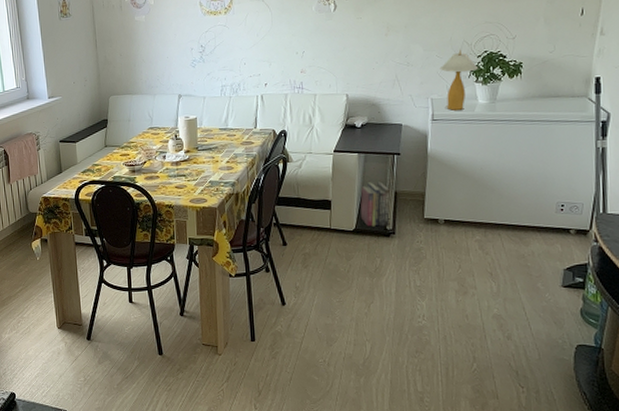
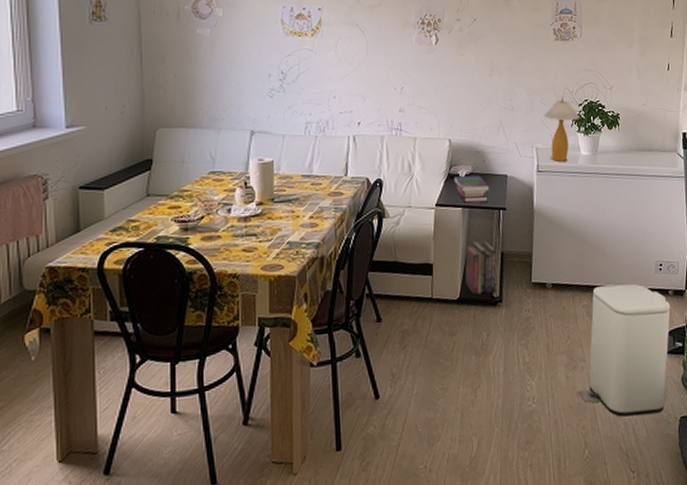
books: none [351,125,384,149] -> present [454,175,489,203]
pedal bin: none [468,222,571,339] -> present [578,284,671,417]

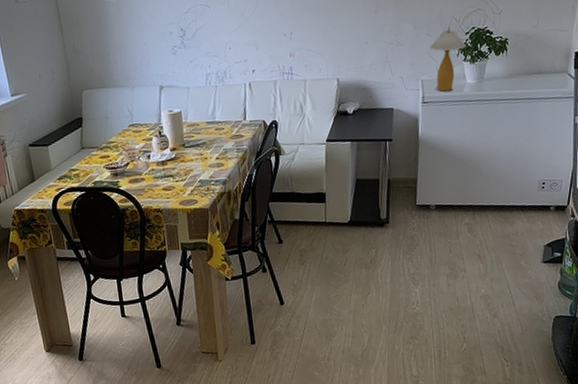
books: present [454,175,489,203] -> none [343,111,376,137]
books: present [464,240,497,295] -> none [354,170,384,218]
pedal bin: present [578,284,671,417] -> none [458,202,551,317]

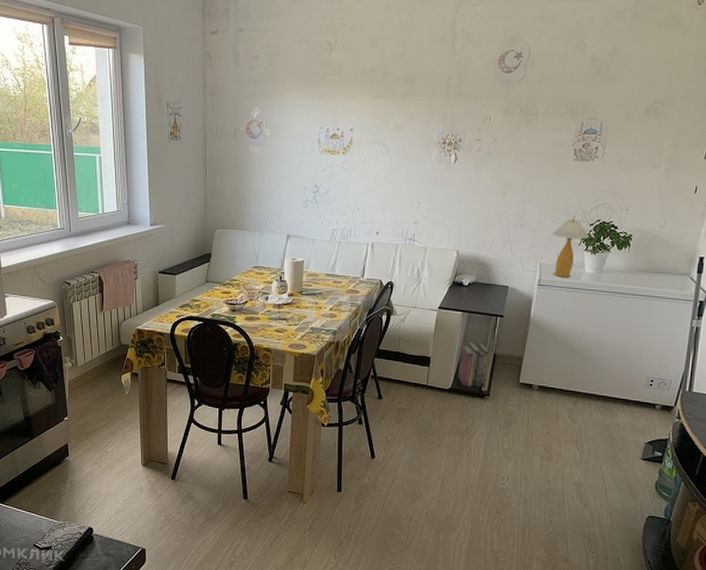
books: none [354,170,384,218] -> present [457,342,490,388]

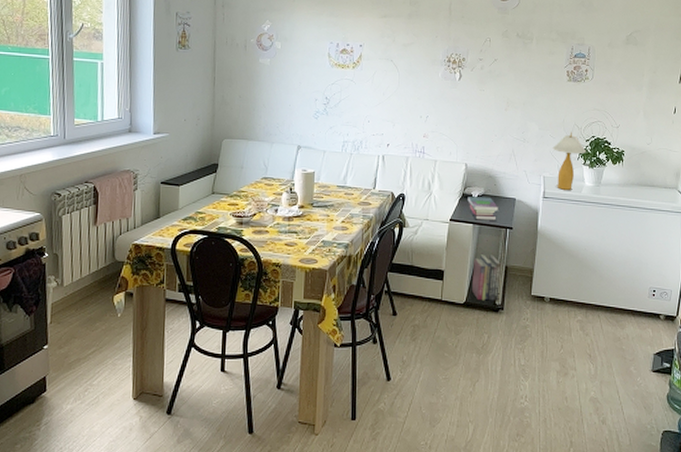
books: none [458,284,490,308] -> present [468,196,498,221]

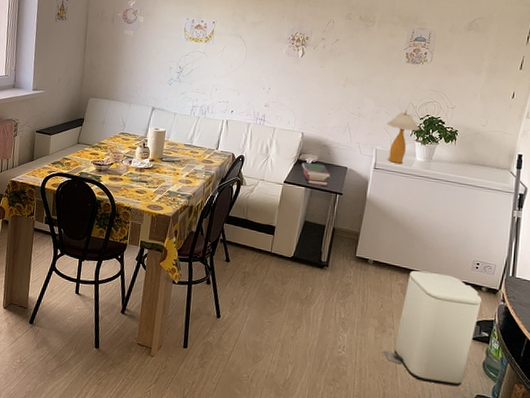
books: present [471,254,502,301] -> none [299,215,330,258]
pedal bin: none [567,305,661,424] -> present [383,271,482,386]

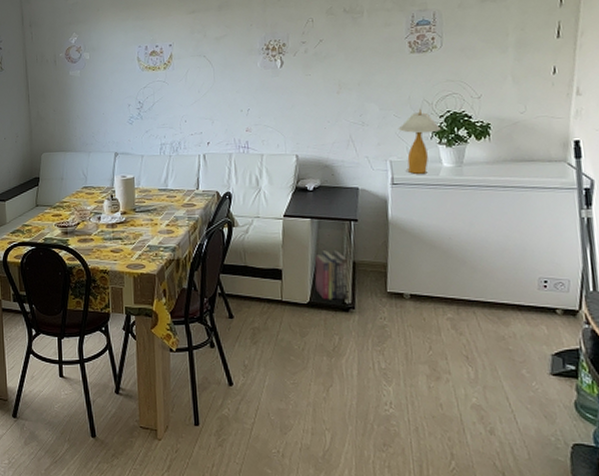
books: none [299,215,330,258] -> present [314,250,349,300]
books: present [302,162,330,186] -> none [302,188,339,214]
pedal bin: present [383,271,482,386] -> none [442,300,559,435]

